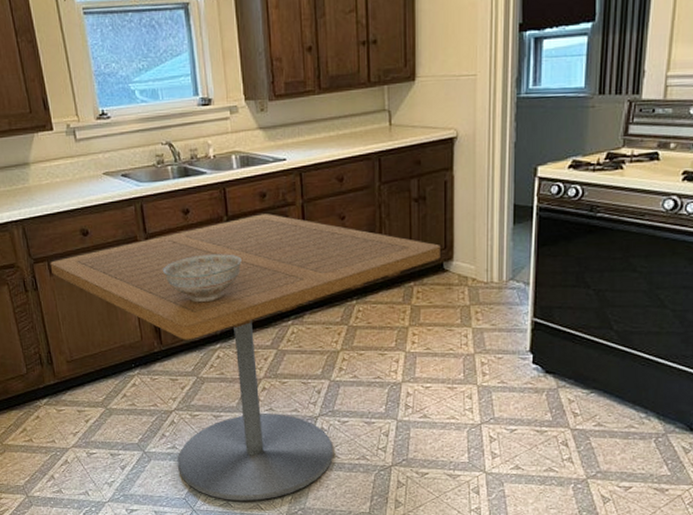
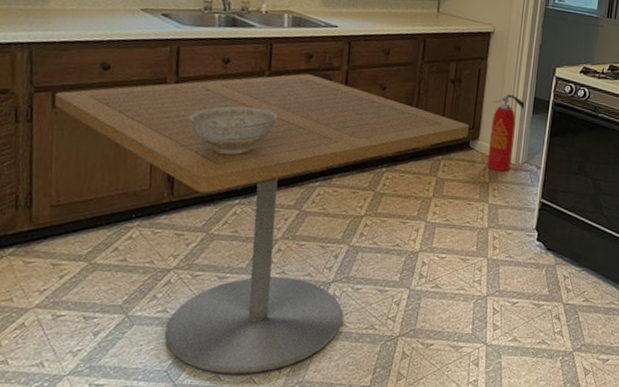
fire extinguisher: none [462,206,503,292] -> present [487,94,525,171]

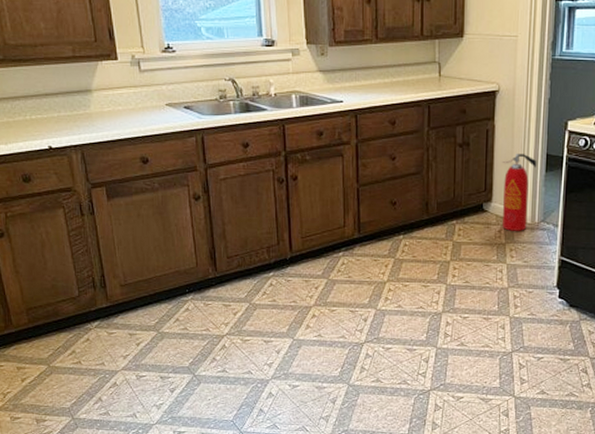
dining table: present [54,74,469,375] -> none [108,151,481,424]
decorative bowl: present [189,106,278,156] -> none [221,187,297,233]

